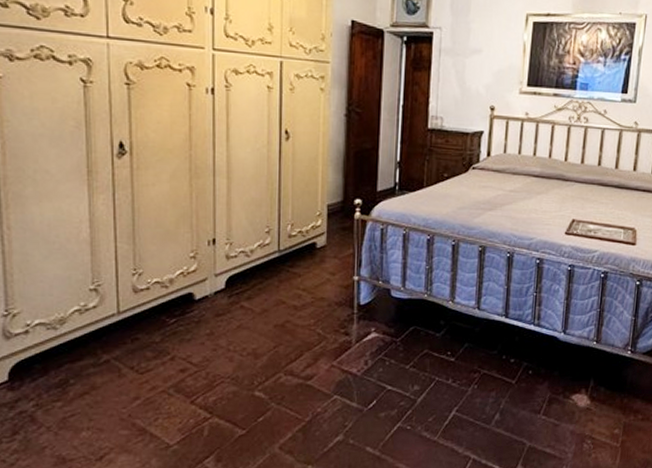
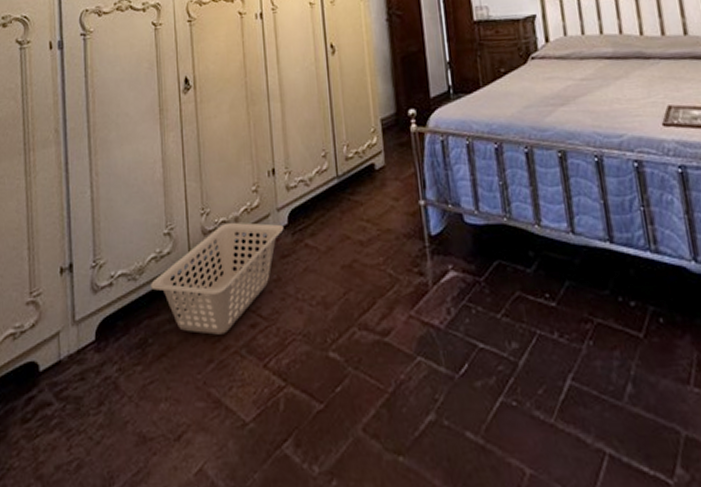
laundry basket: none [74,283,221,377] -> present [151,222,284,335]

